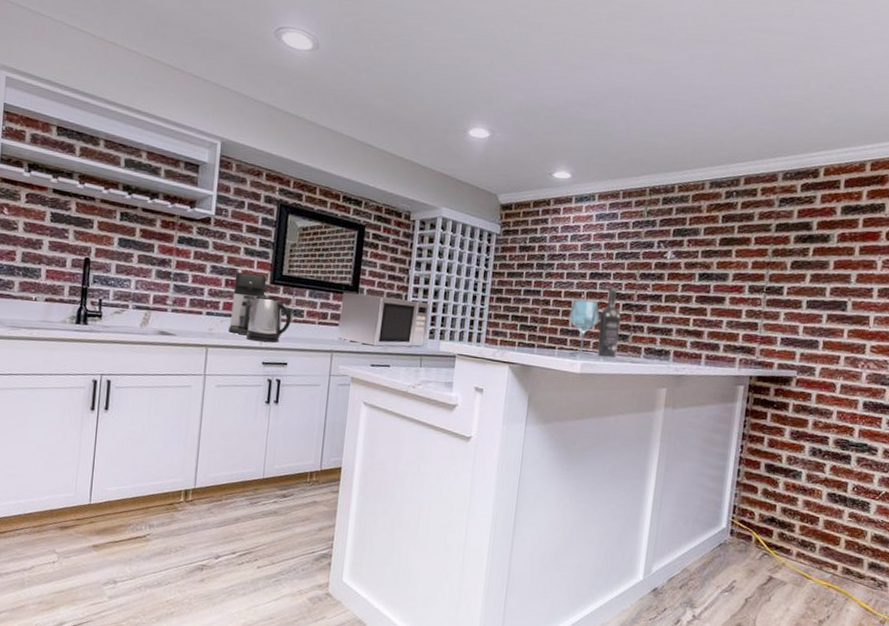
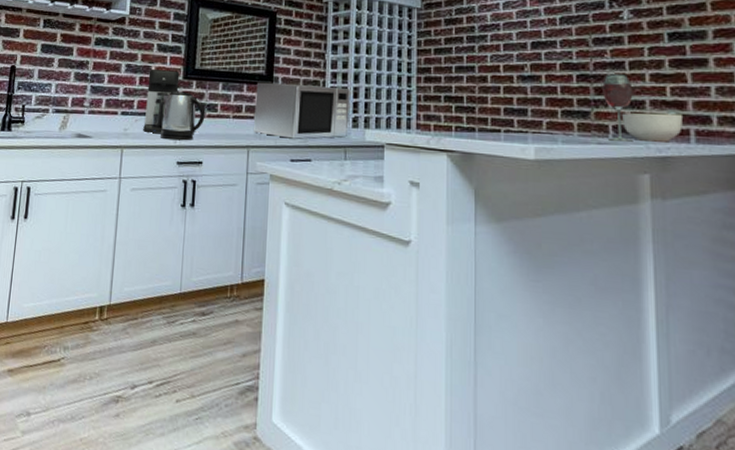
wine glass: present [568,300,600,357] -> none [512,74,551,140]
wine bottle: present [597,287,622,359] -> none [550,56,578,140]
wineglass: none [640,304,665,362] -> present [602,73,633,143]
bowl: none [652,338,699,364] -> present [621,112,684,142]

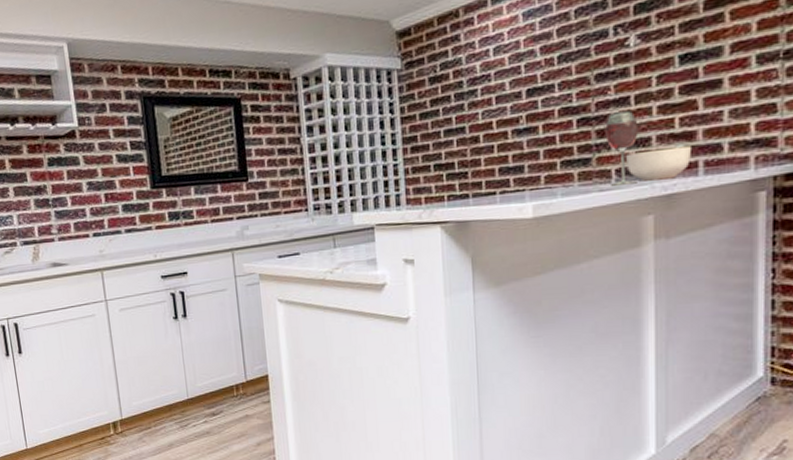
coffee maker: present [143,68,180,134] -> none [113,181,148,252]
kettle: present [161,91,206,141] -> none [134,202,182,256]
microwave: present [254,82,350,140] -> none [230,172,334,236]

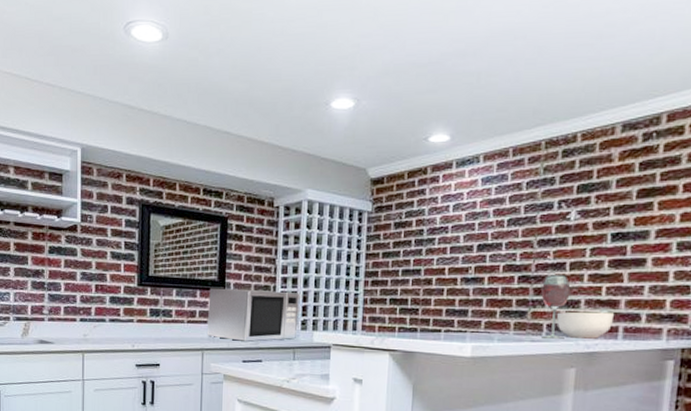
microwave: none [230,172,334,236] -> present [208,288,299,342]

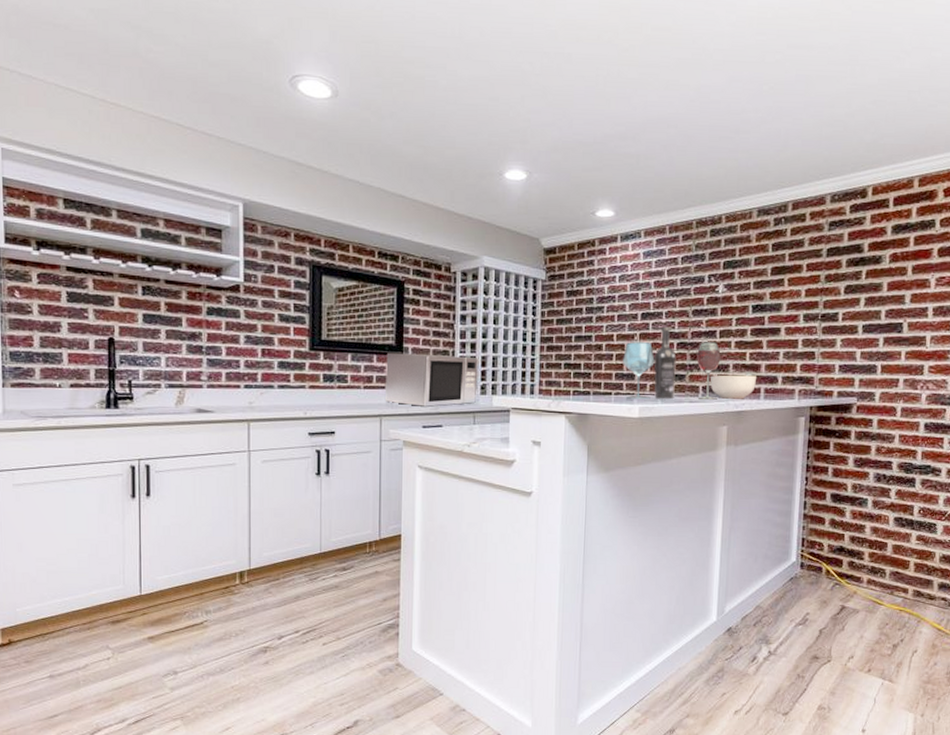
wine glass: none [455,276,492,339] -> present [623,342,655,400]
wine bottle: none [490,258,517,338] -> present [654,326,677,400]

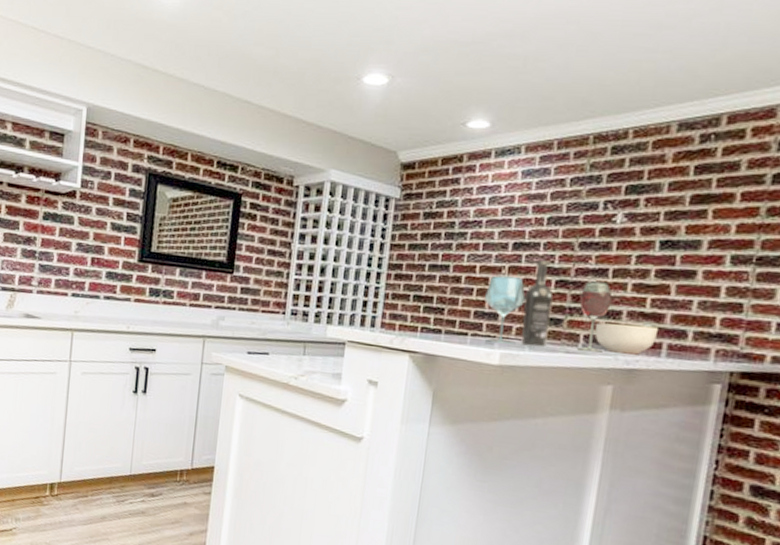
microwave: present [386,352,478,408] -> none [211,269,315,332]

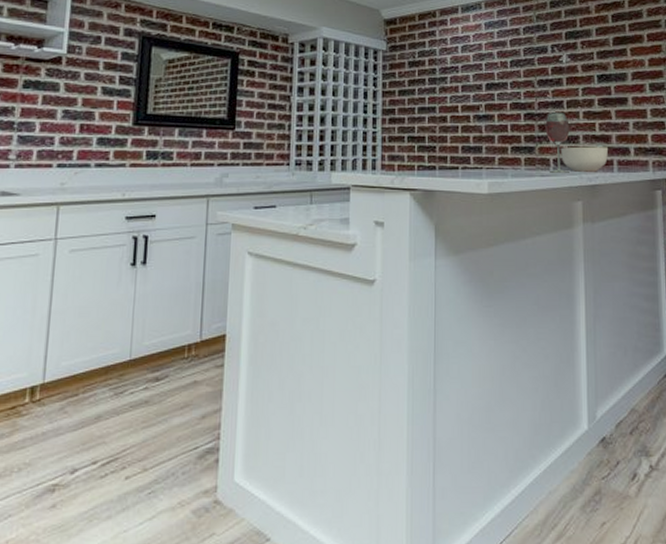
wine glass: present [484,276,526,346] -> none [469,113,502,175]
wine bottle: present [521,260,554,348] -> none [502,97,525,174]

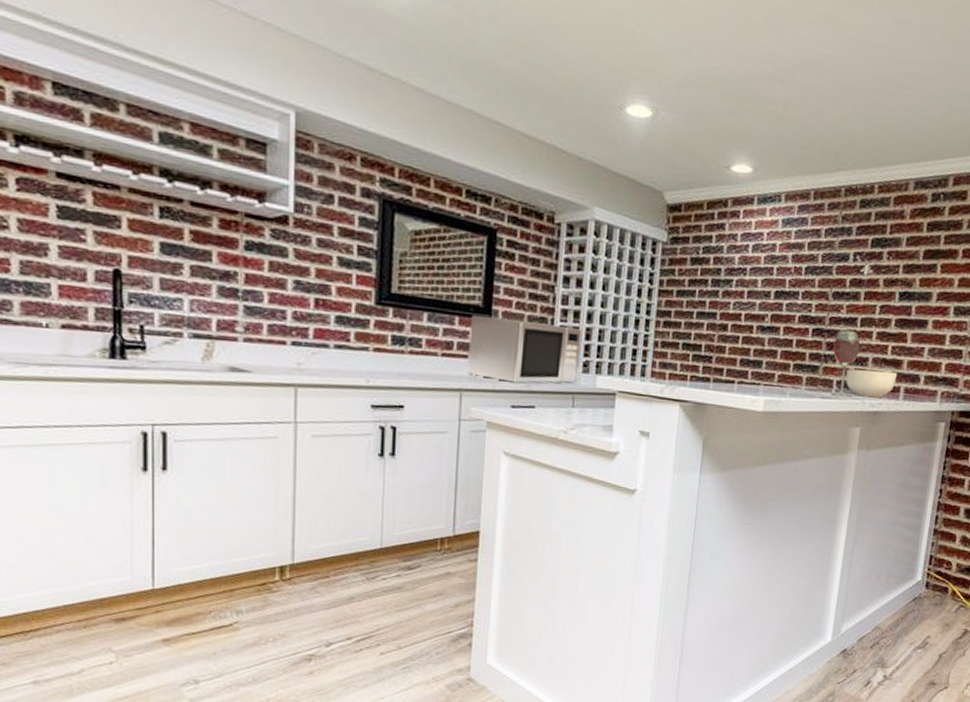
microwave: none [214,127,316,186] -> present [468,314,582,384]

